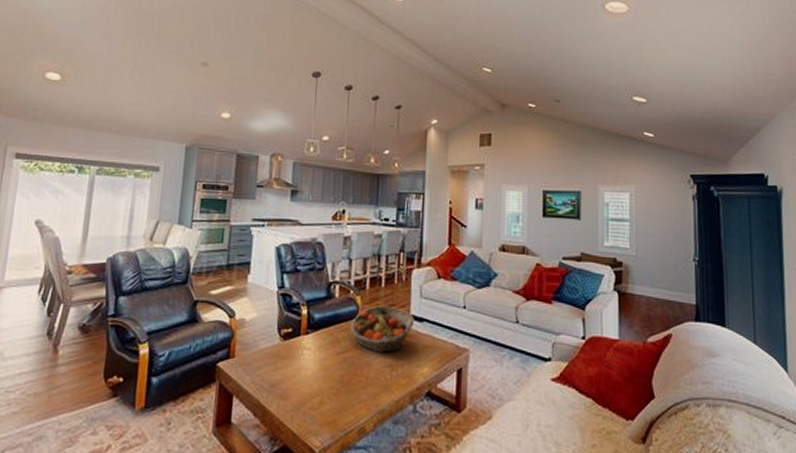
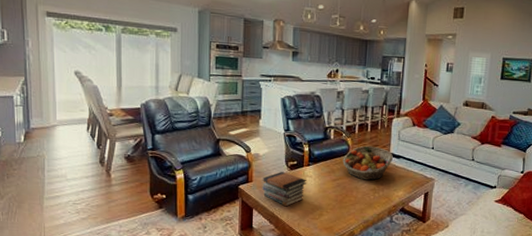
book stack: none [246,343,304,392] -> present [262,172,306,207]

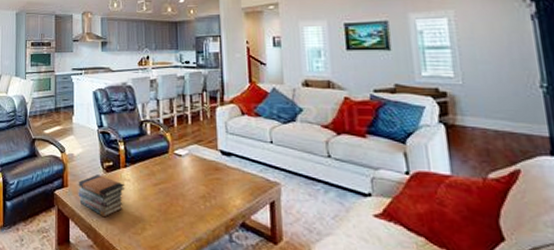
fruit basket: present [343,145,393,181] -> none [163,141,222,185]

